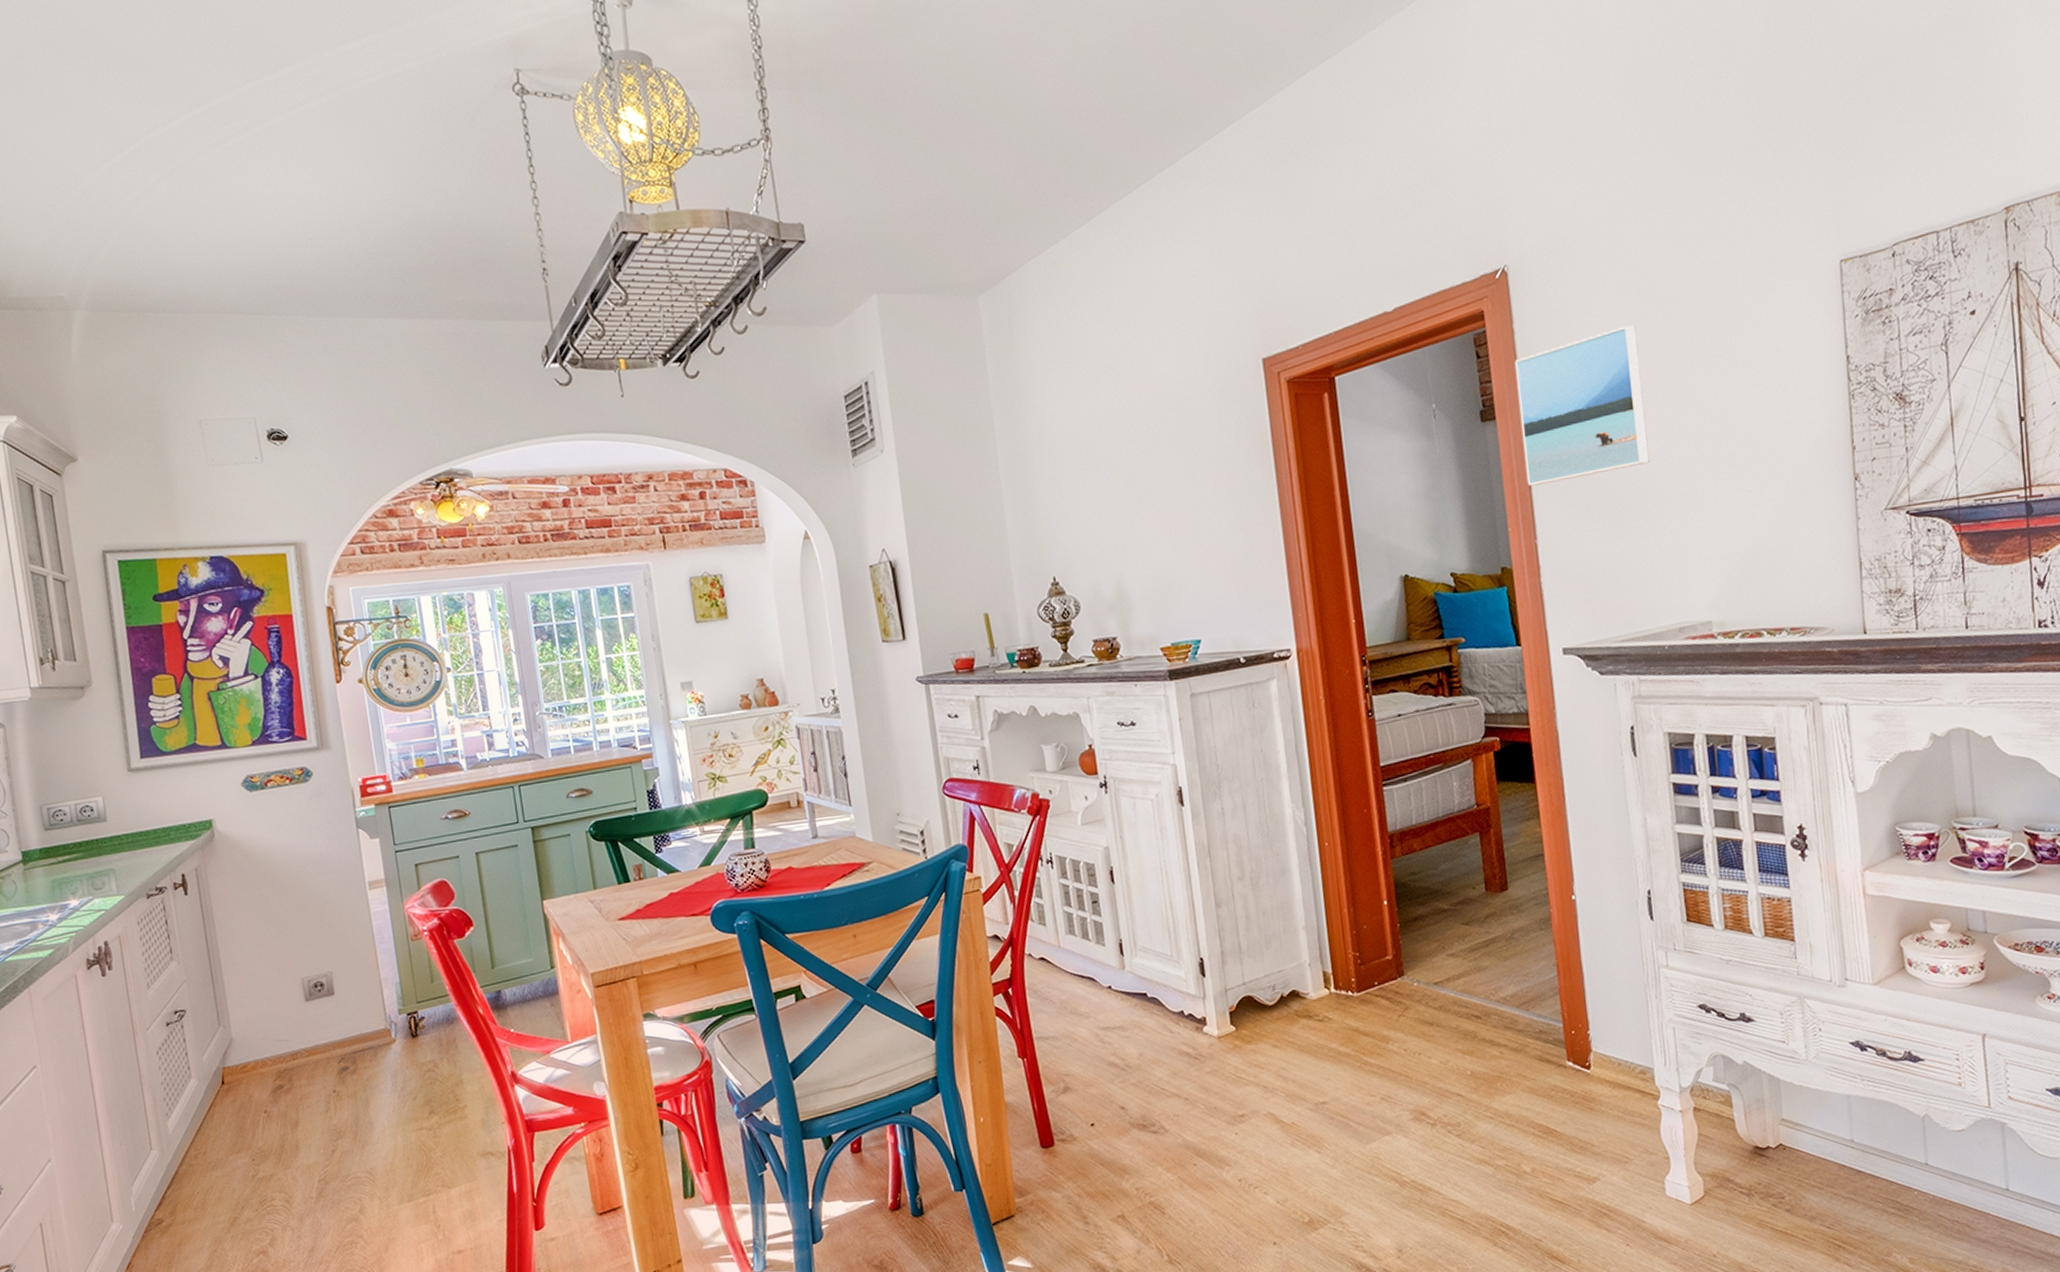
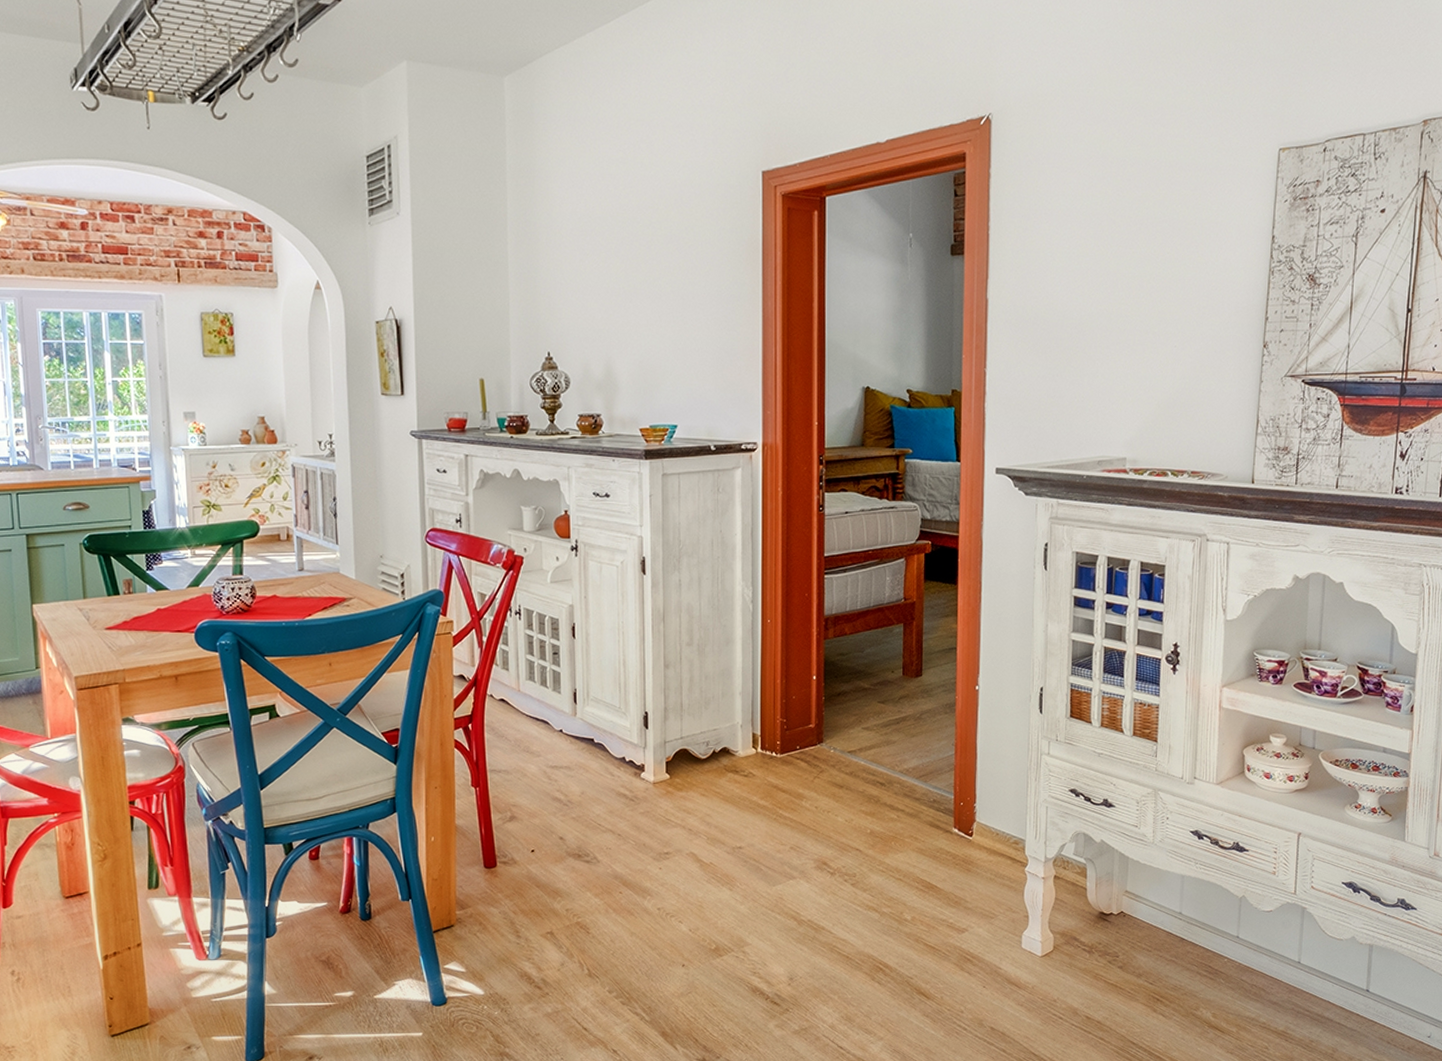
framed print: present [1514,325,1650,486] -> none [984,183,1097,319]

